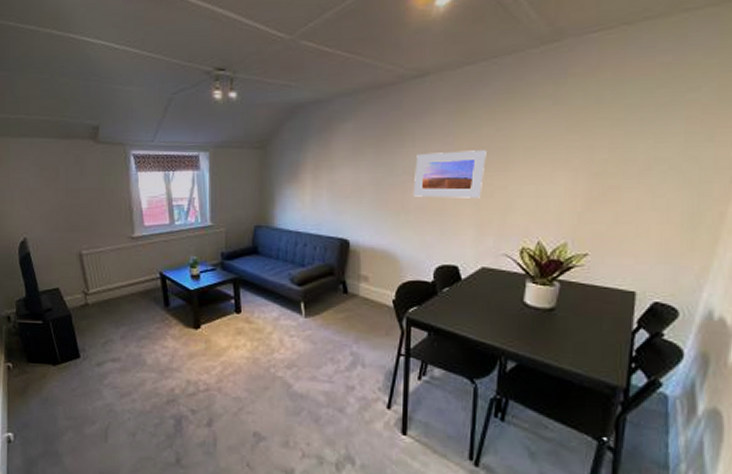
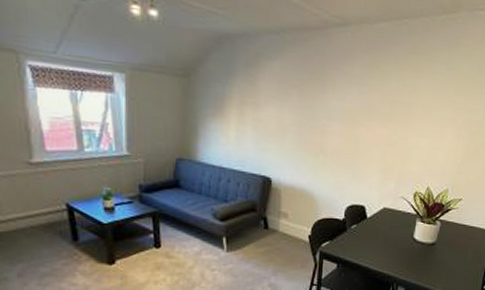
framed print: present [412,150,487,198] -> none [330,100,394,146]

